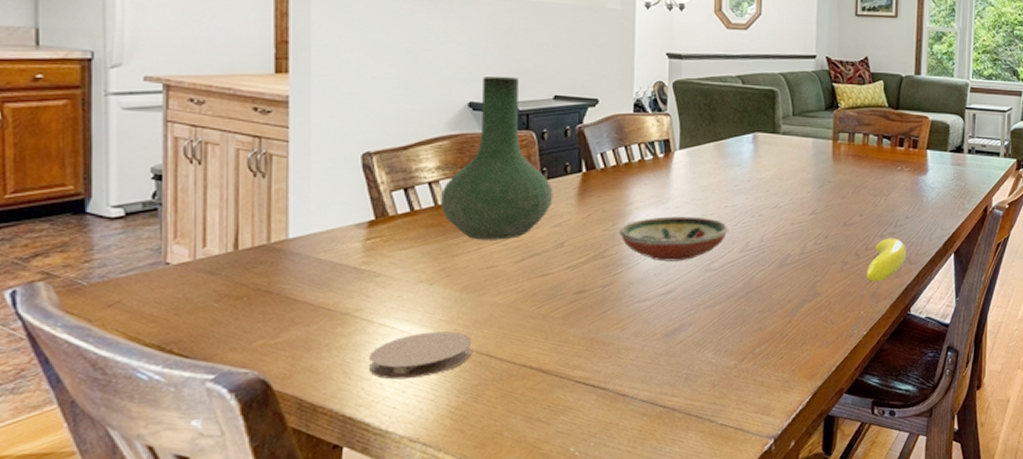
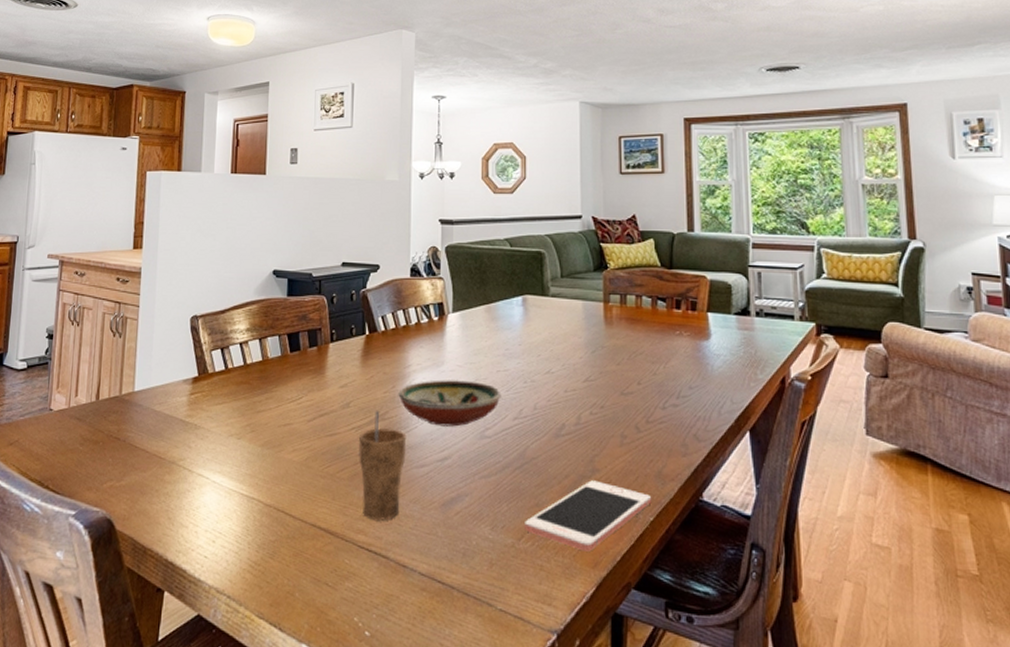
coaster: present [369,331,472,380] -> none [188,484,271,530]
vase: present [441,76,553,240] -> none [249,246,341,399]
cup: none [575,248,628,355] -> present [359,410,407,521]
cell phone: none [747,303,866,366] -> present [525,480,652,552]
banana: present [866,238,907,282] -> none [648,410,694,460]

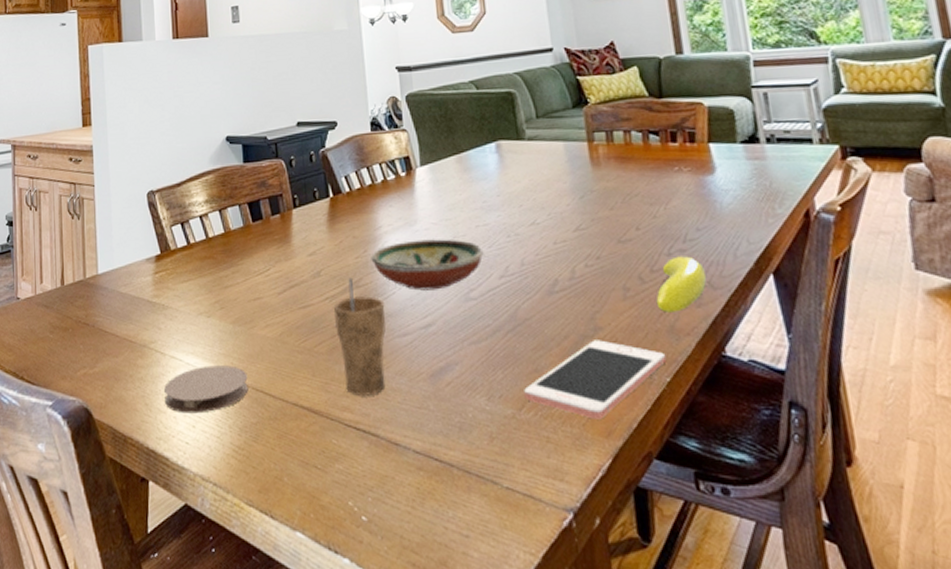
coaster: none [188,484,271,530] -> present [164,365,248,414]
banana: none [648,410,694,460] -> present [656,256,707,312]

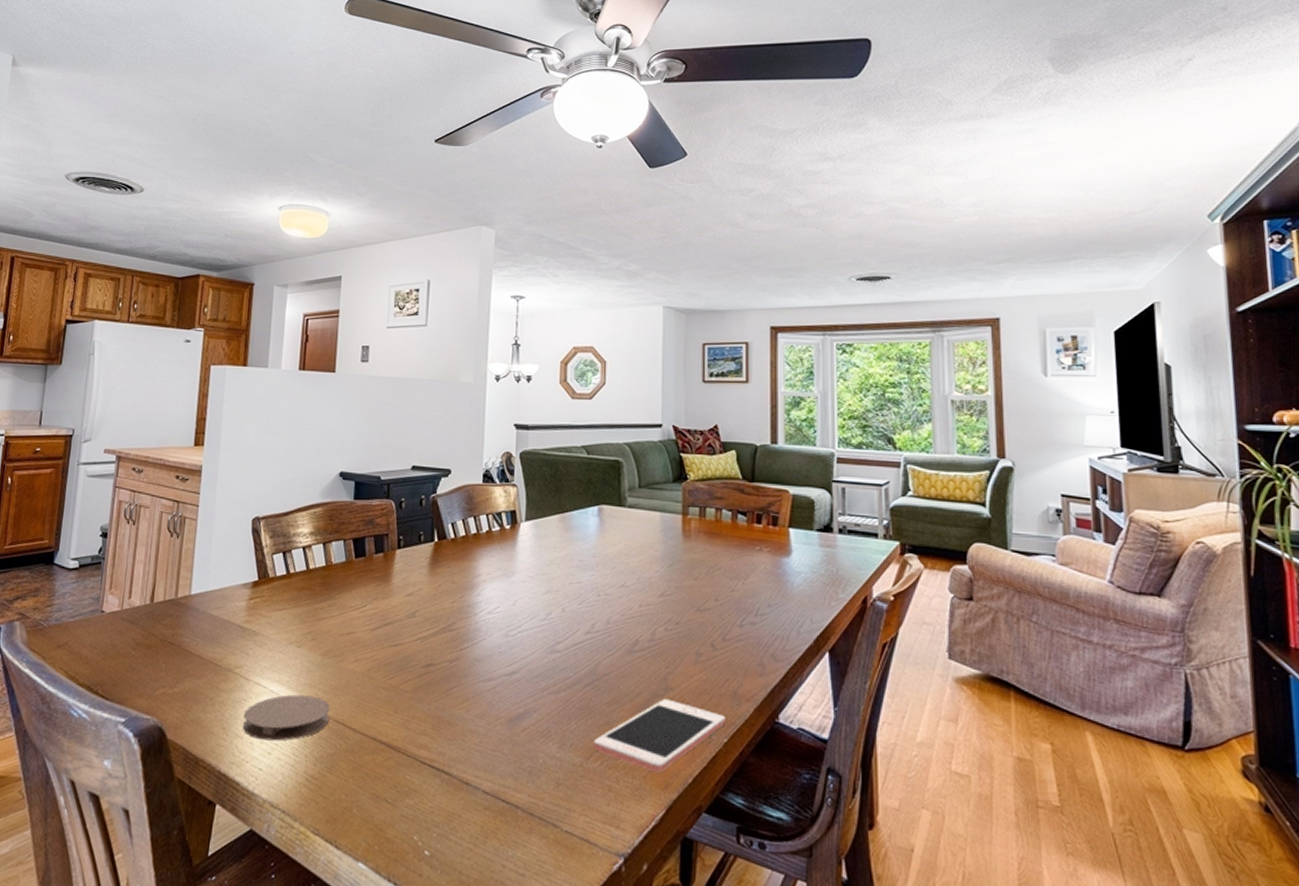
cup: present [334,277,386,396] -> none [423,620,474,736]
decorative bowl: present [371,239,484,291] -> none [466,590,574,640]
banana: present [656,256,707,312] -> none [724,628,772,680]

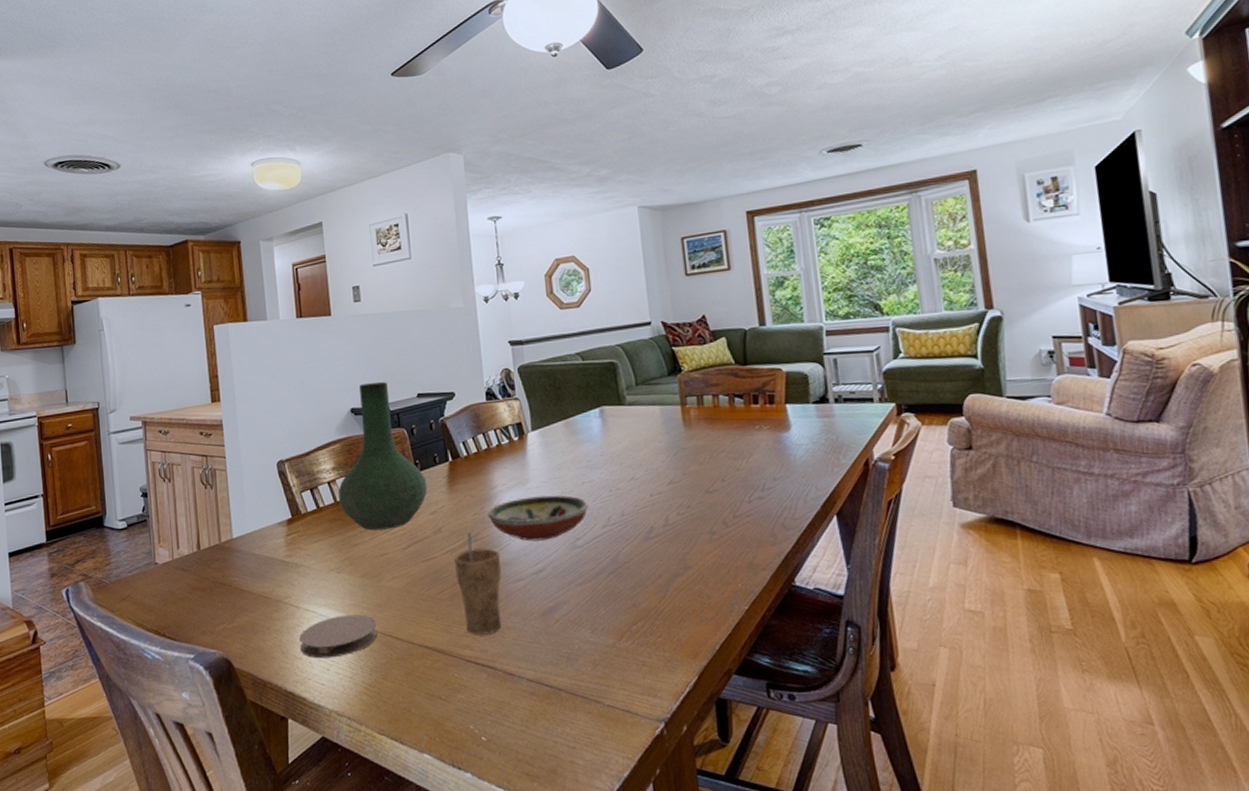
vase: none [311,447,408,607] -> present [338,381,428,531]
cup: none [423,620,474,736] -> present [454,532,502,635]
decorative bowl: none [466,590,574,640] -> present [487,495,589,541]
cell phone: present [594,699,726,773] -> none [623,577,746,644]

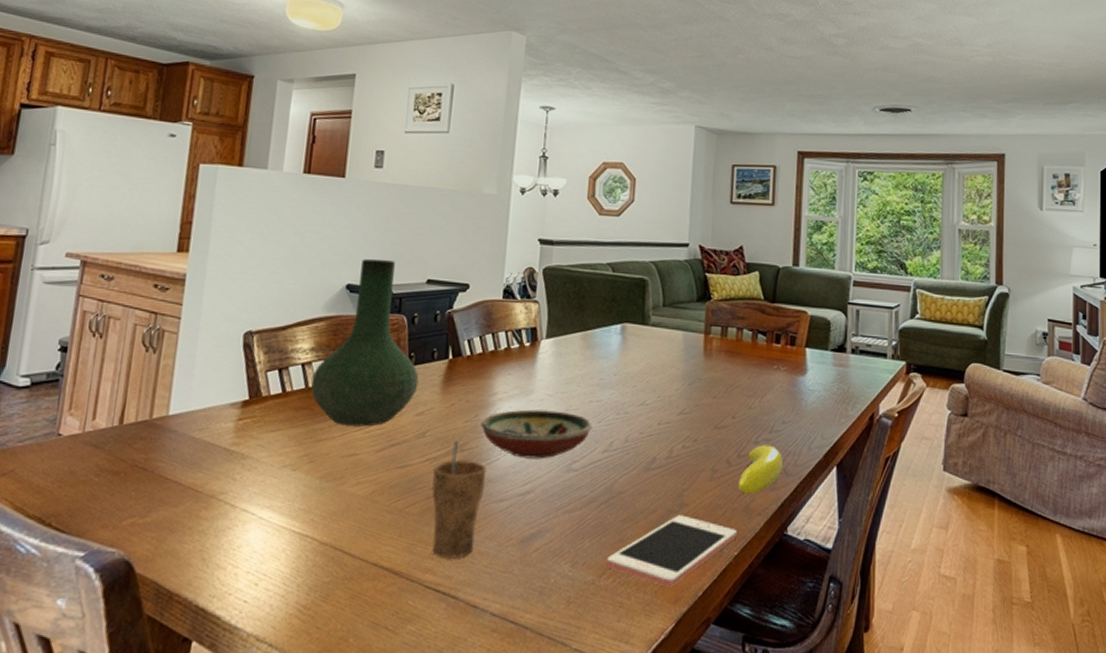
coaster: present [299,614,378,659] -> none [226,521,328,571]
cell phone: none [623,577,746,644] -> present [607,515,738,587]
banana: none [737,502,781,551] -> present [737,445,784,494]

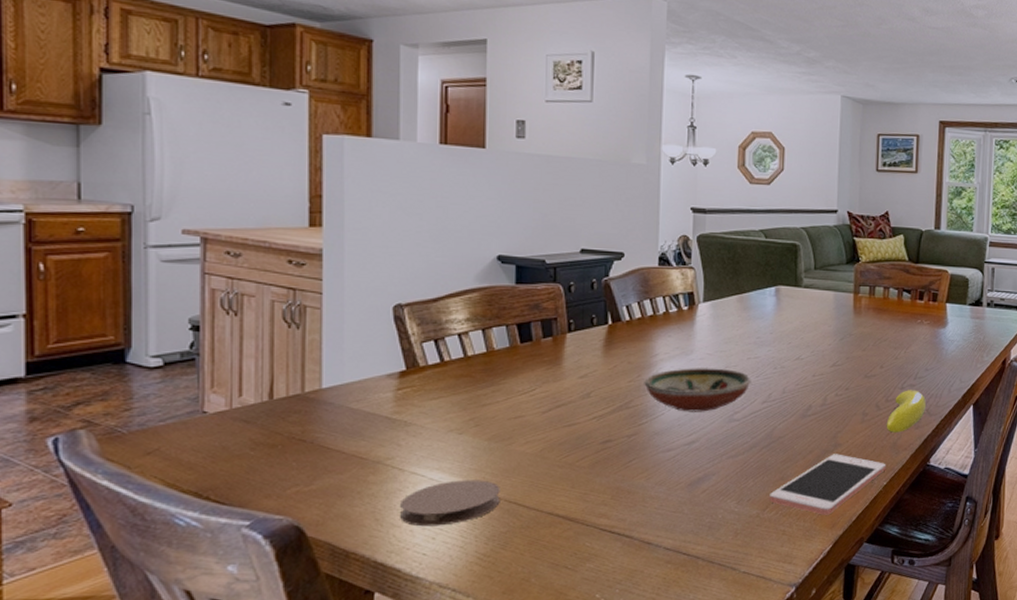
coaster: none [226,521,328,571] -> present [400,480,501,527]
vase: present [311,258,419,427] -> none [470,229,580,391]
cup: present [432,440,487,559] -> none [601,399,653,504]

